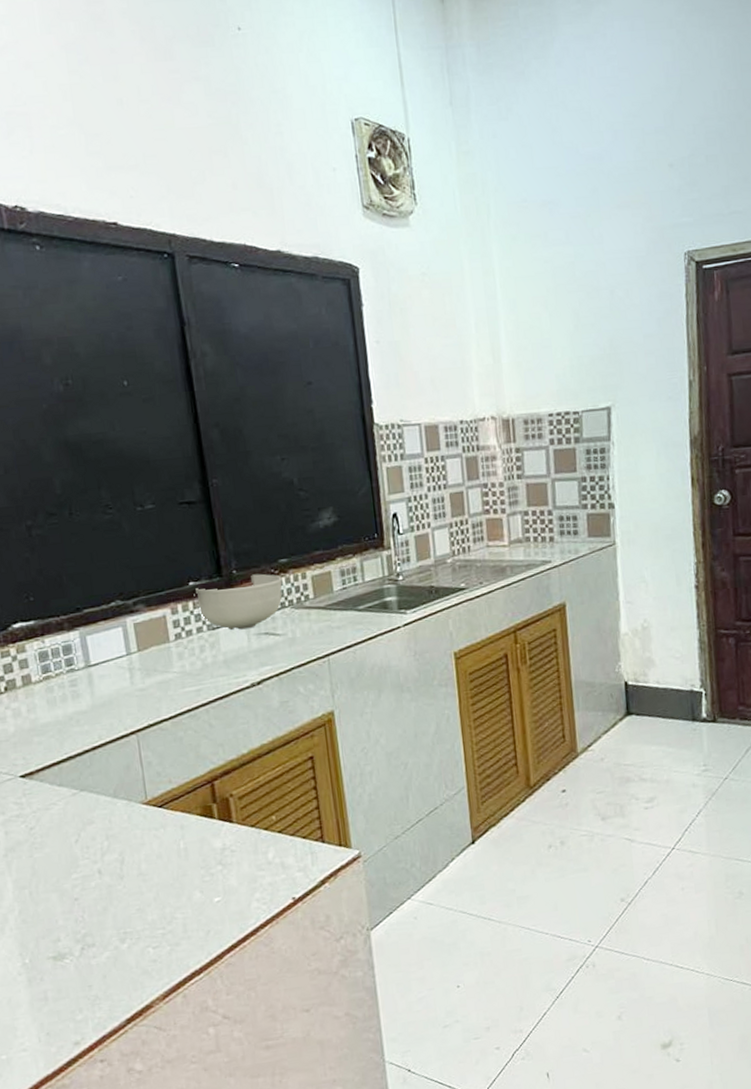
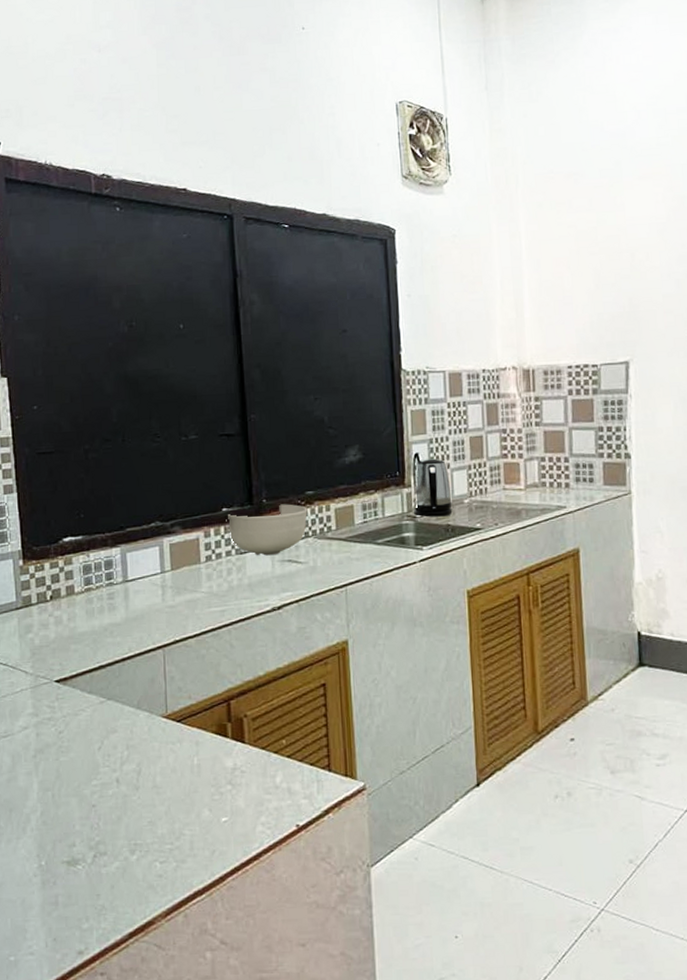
kettle: none [394,517,436,580] -> present [414,458,453,517]

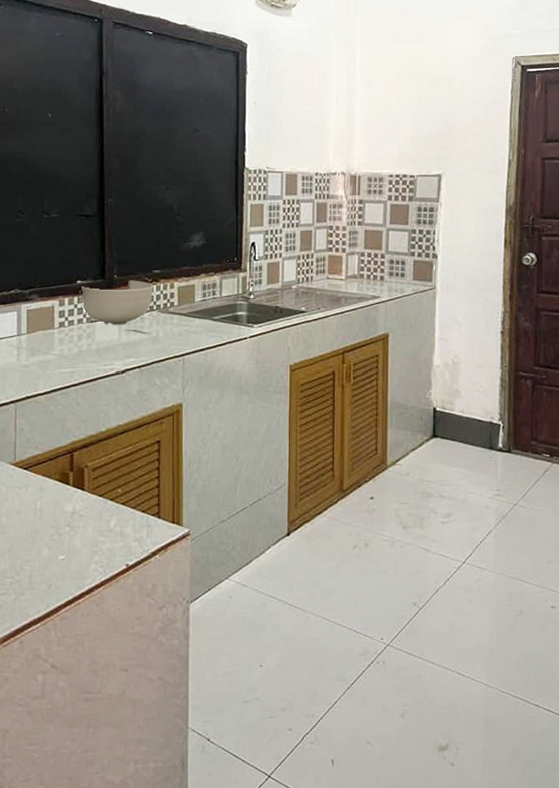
kettle: present [414,458,453,517] -> none [248,248,282,299]

